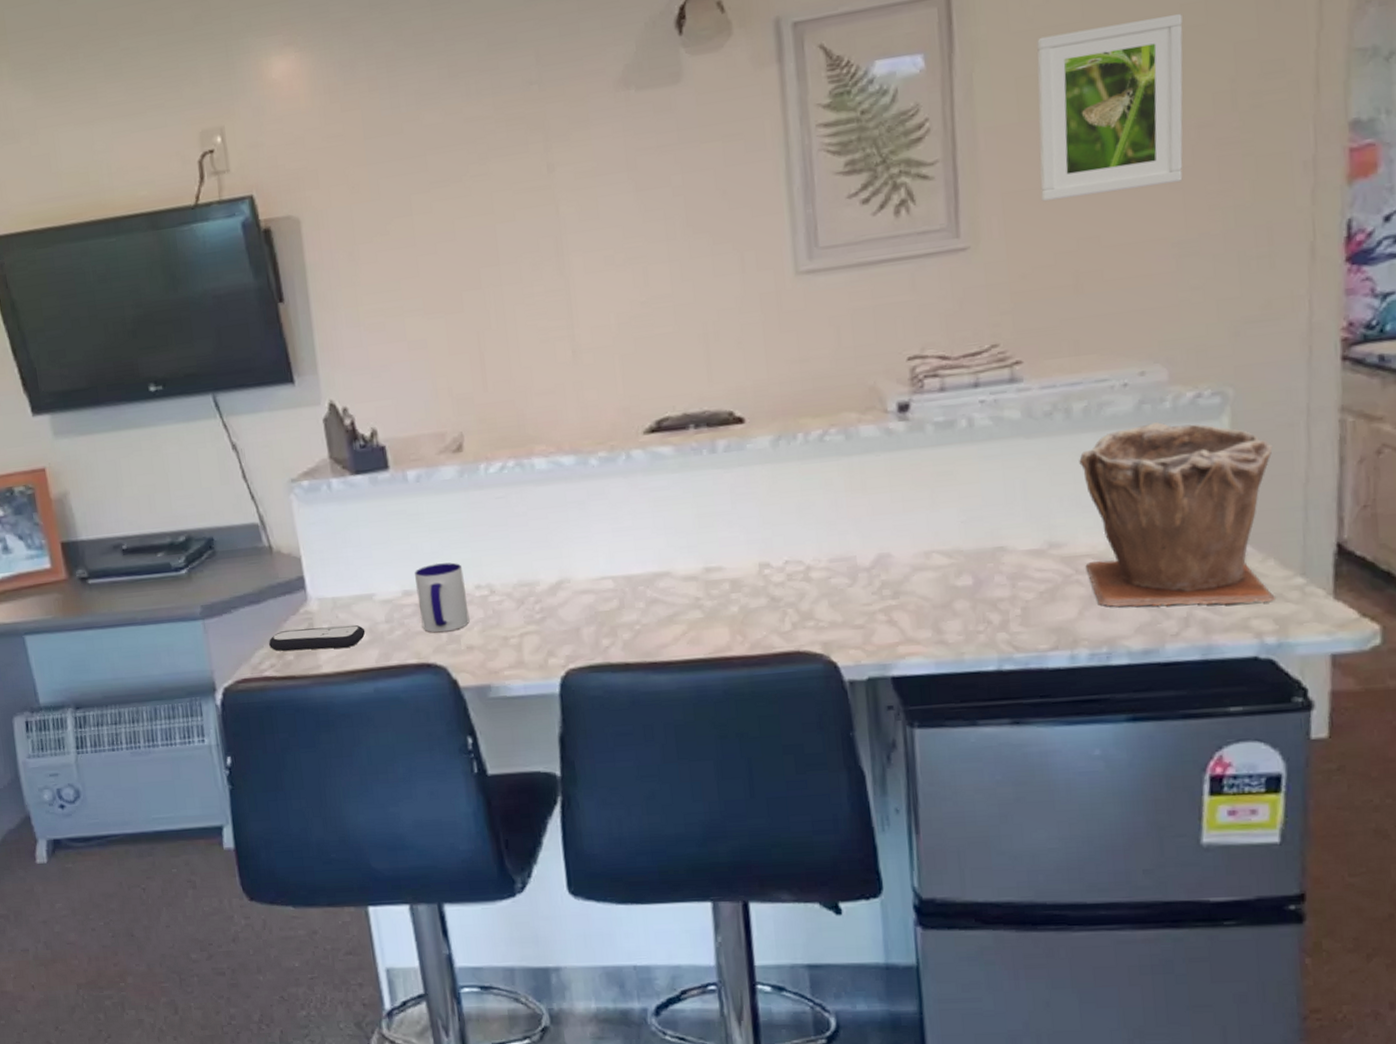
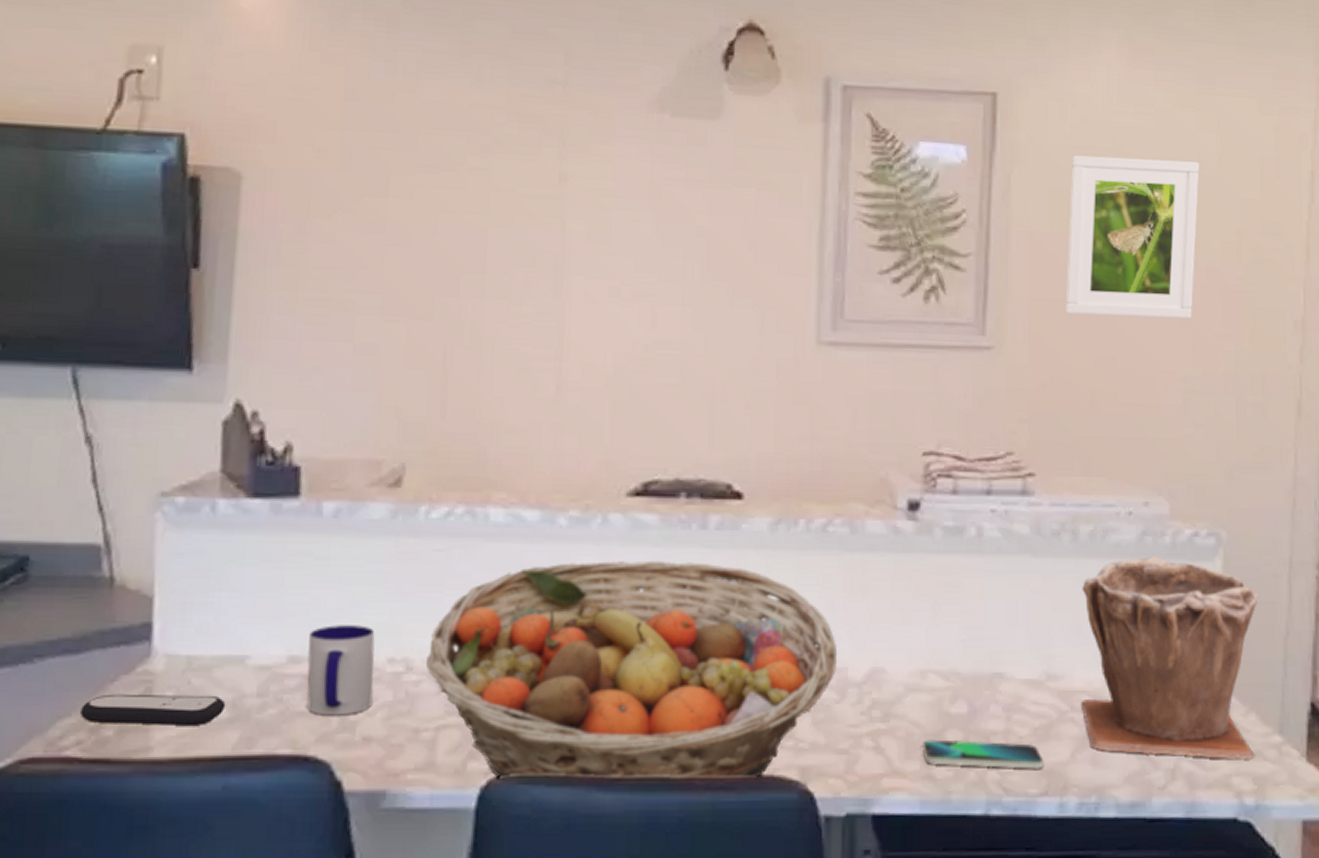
fruit basket: none [504,481,846,670] -> present [426,560,838,780]
smartphone: none [932,605,1052,631] -> present [922,739,1044,769]

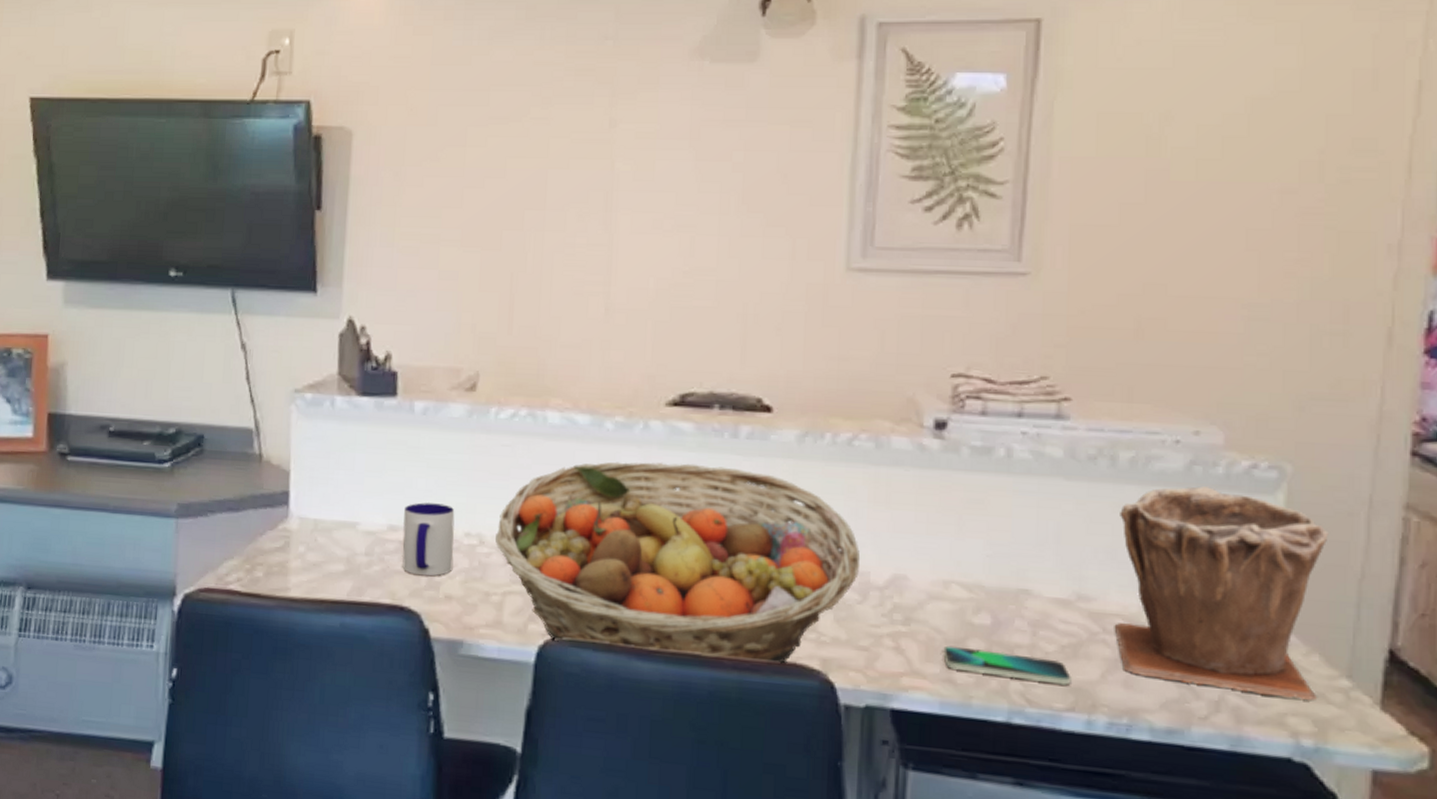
remote control: present [80,693,226,727] -> none [240,544,342,575]
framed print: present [1065,155,1200,320] -> none [1111,76,1276,244]

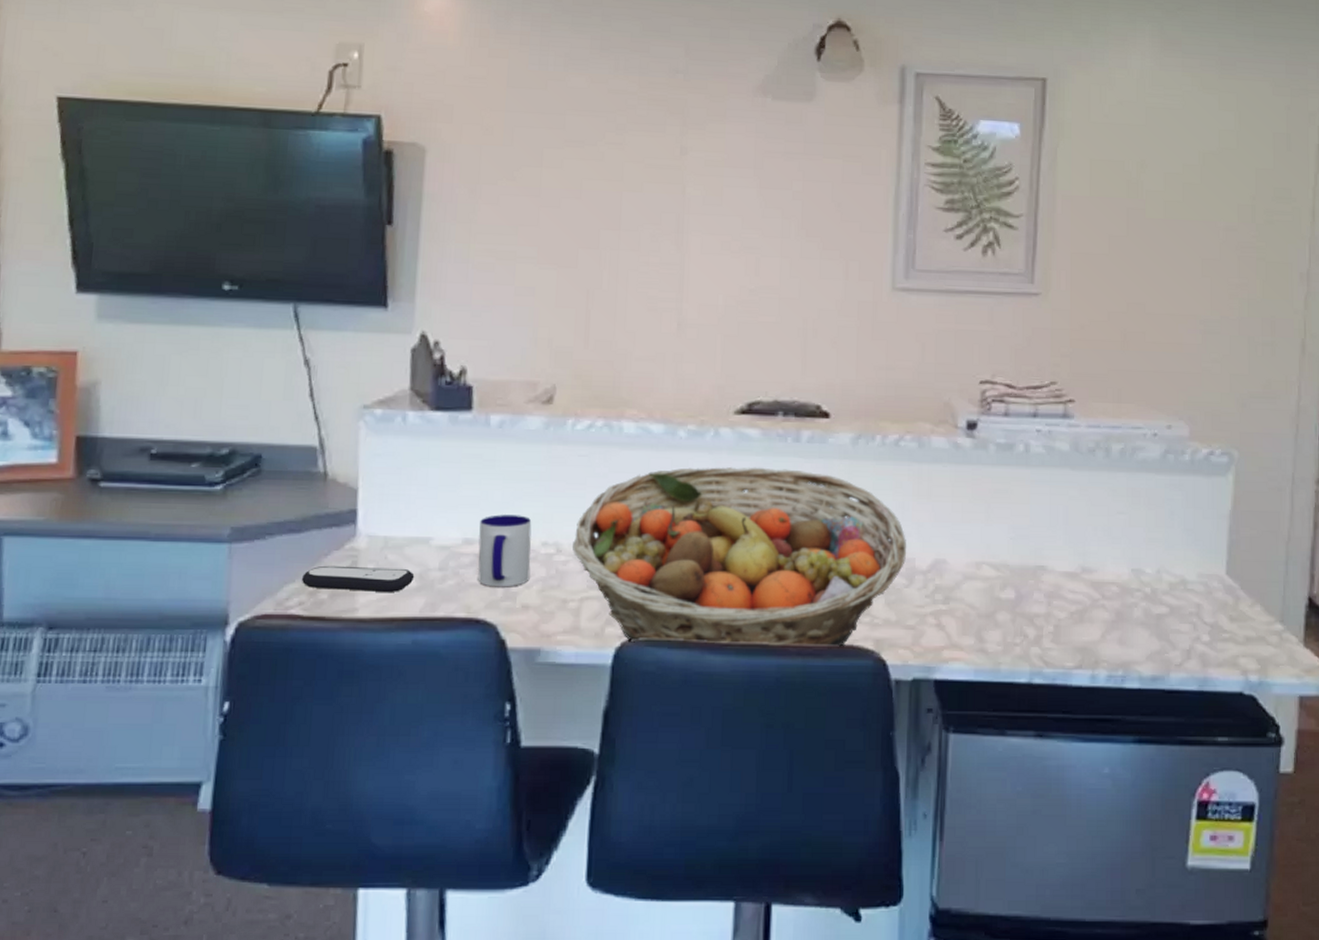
remote control: none [240,544,342,575] -> present [302,565,415,593]
smartphone: present [943,645,1071,685] -> none [977,619,1079,646]
plant pot: present [1114,486,1329,700] -> none [1111,471,1265,643]

